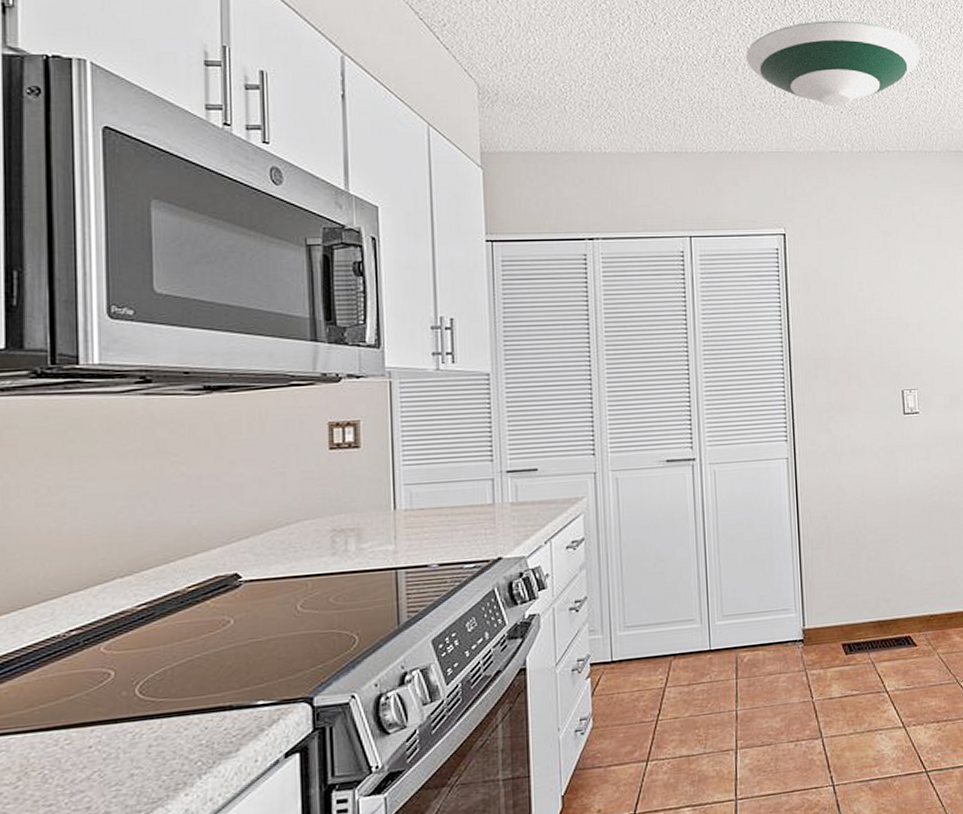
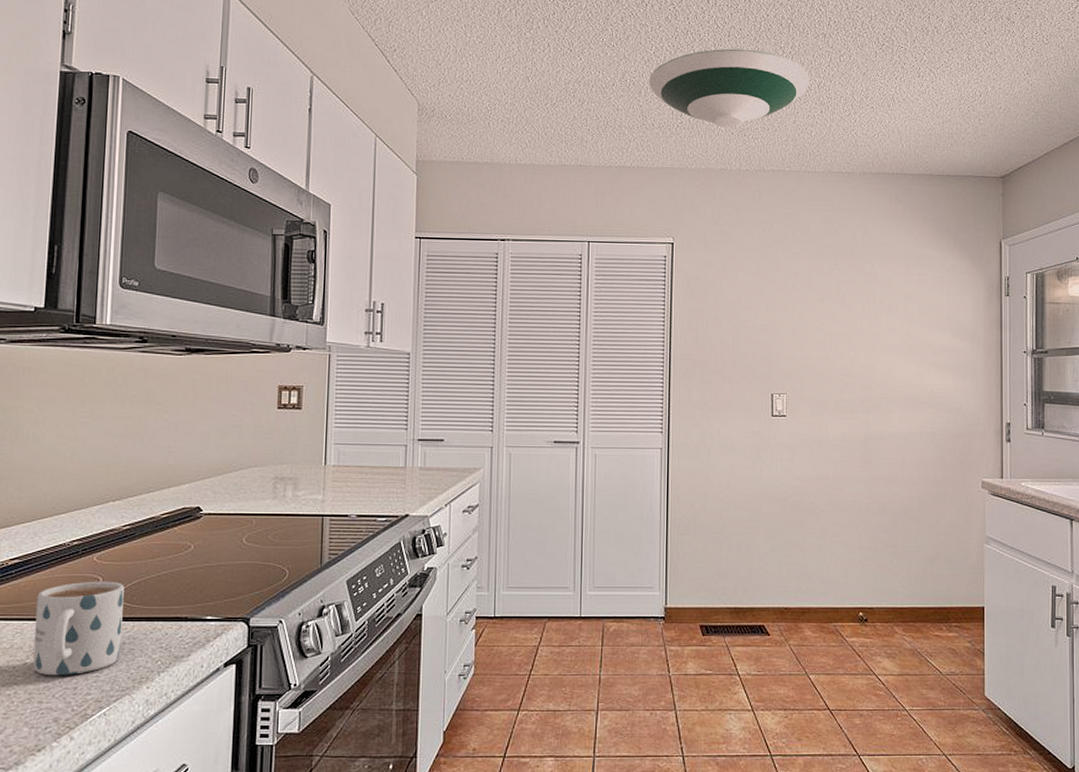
mug: none [26,674,147,798] -> present [33,581,124,676]

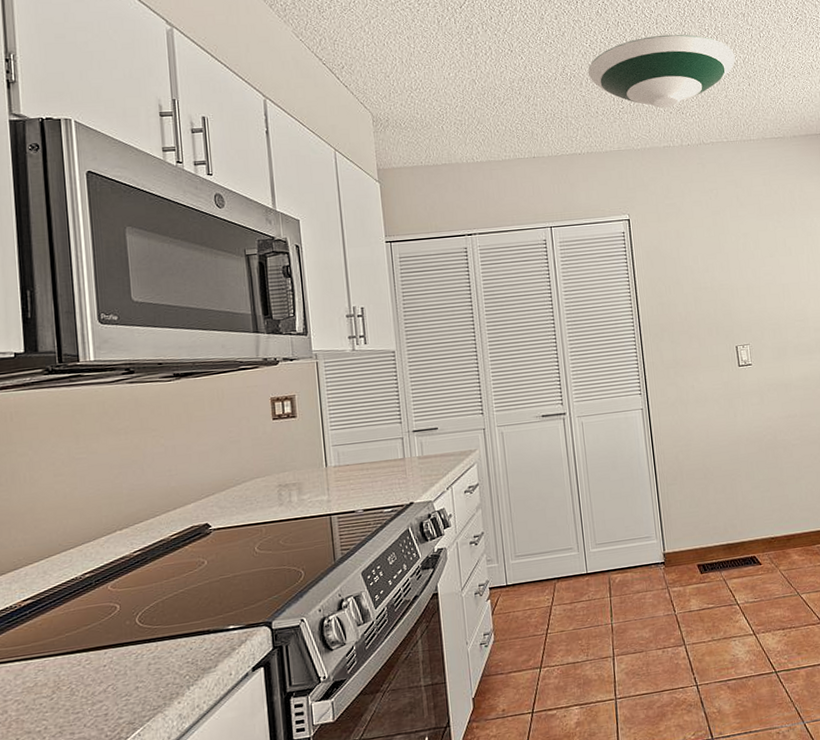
mug: present [33,581,124,676] -> none [55,607,147,707]

